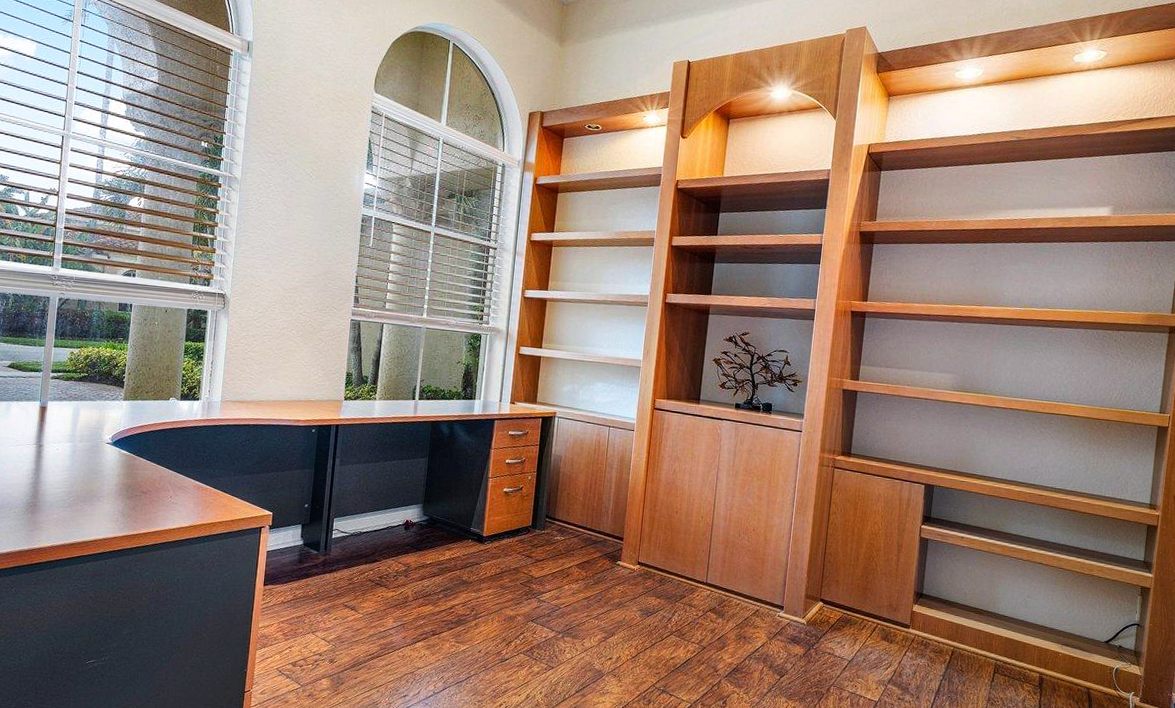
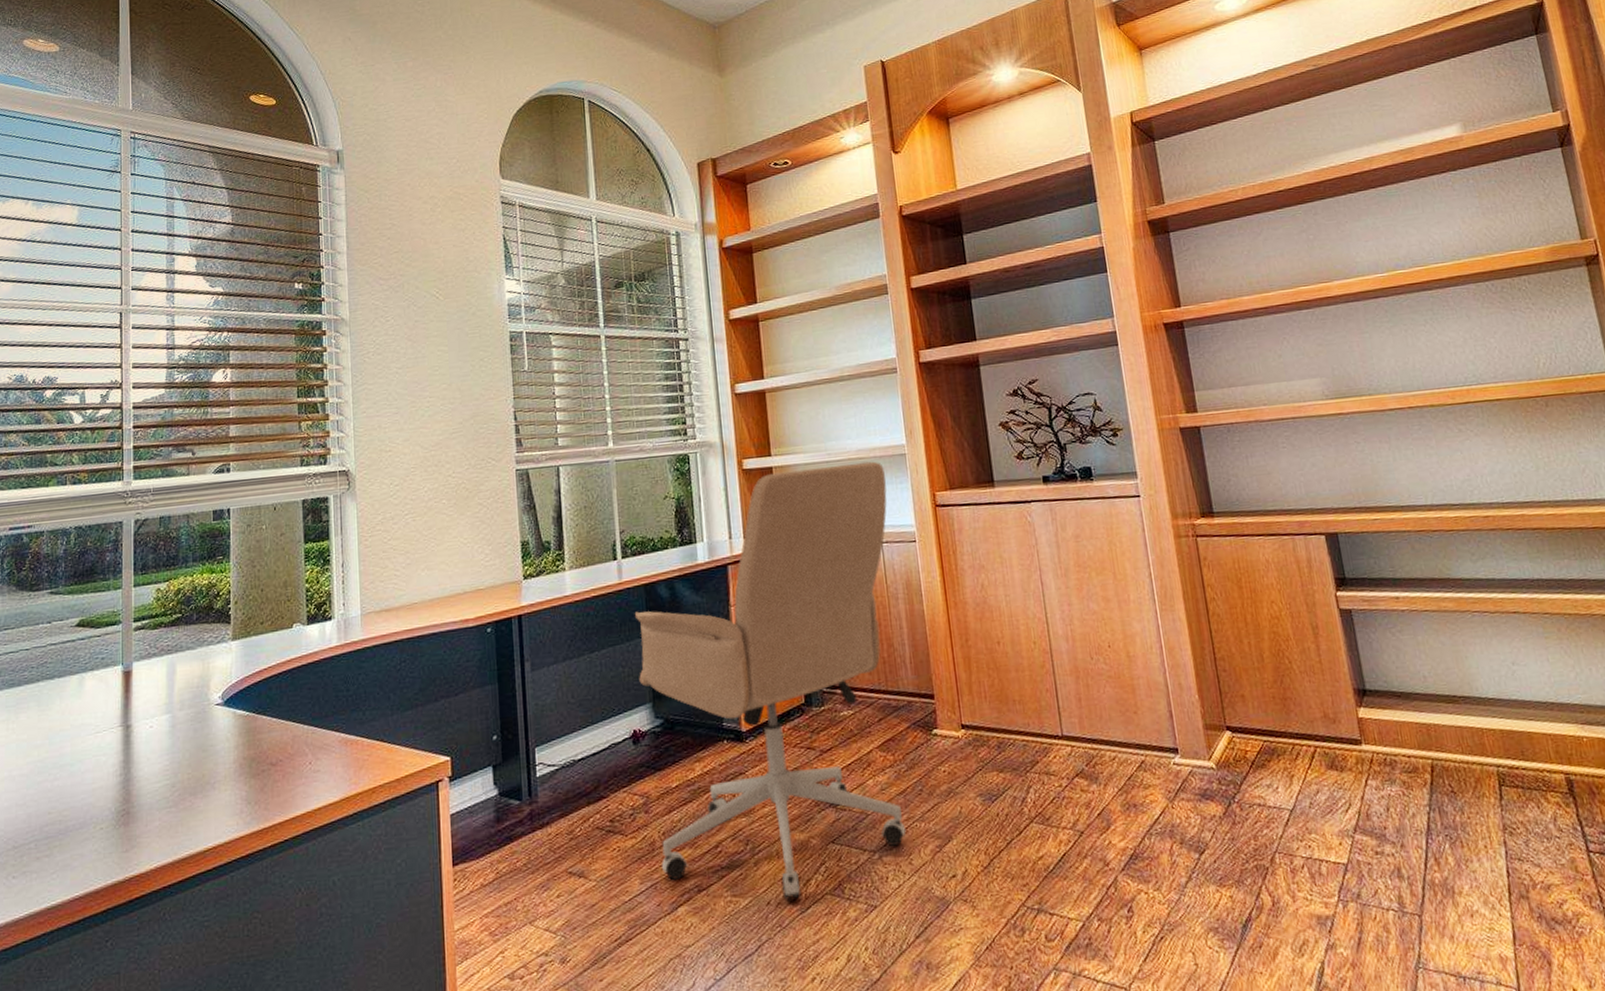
office chair: none [409,360,622,653] -> present [634,461,906,900]

